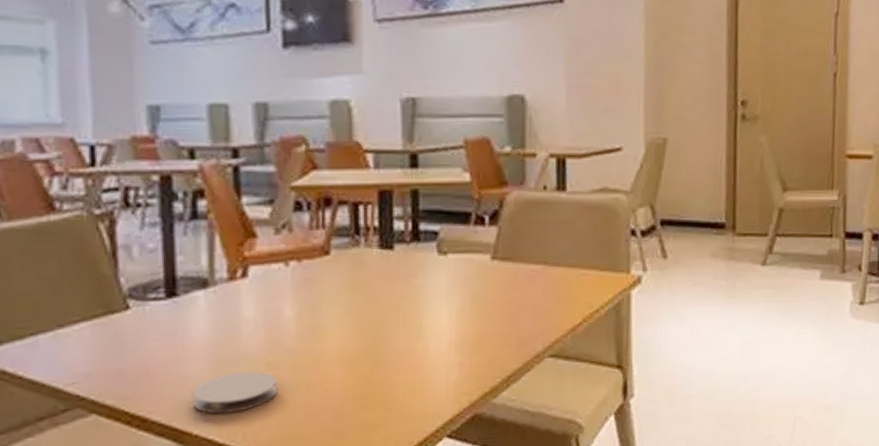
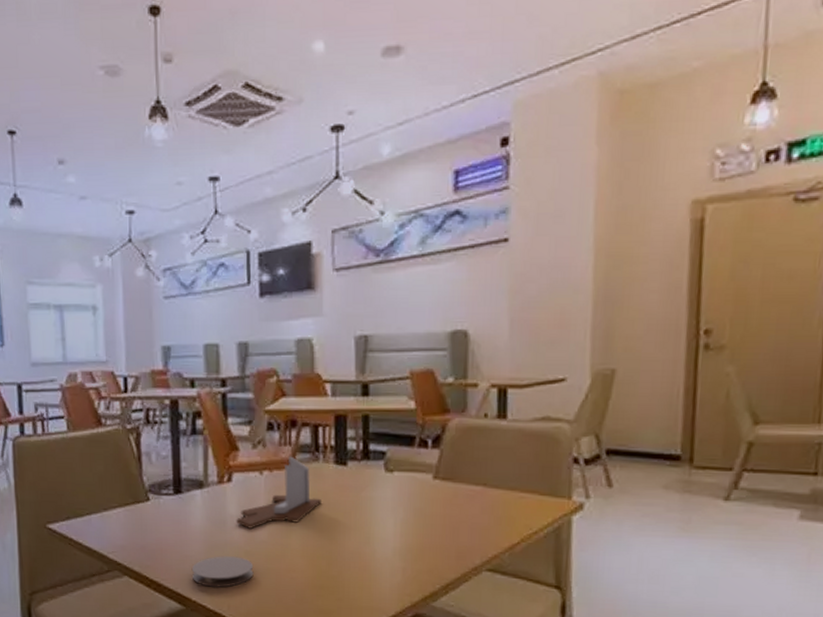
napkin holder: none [253,241,363,334] -> present [236,456,321,529]

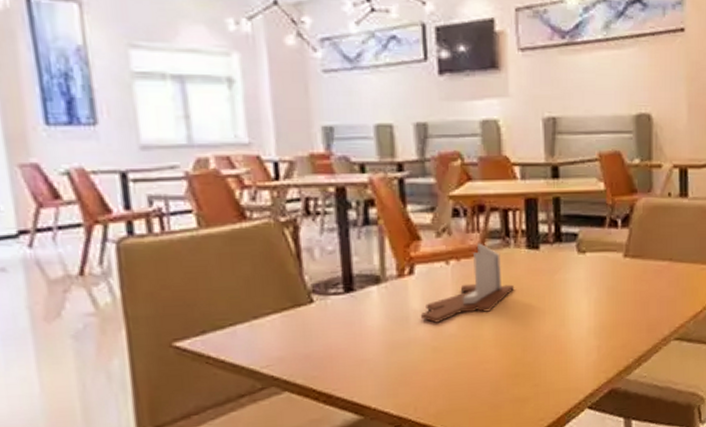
coaster: present [191,556,254,588] -> none [369,354,443,391]

